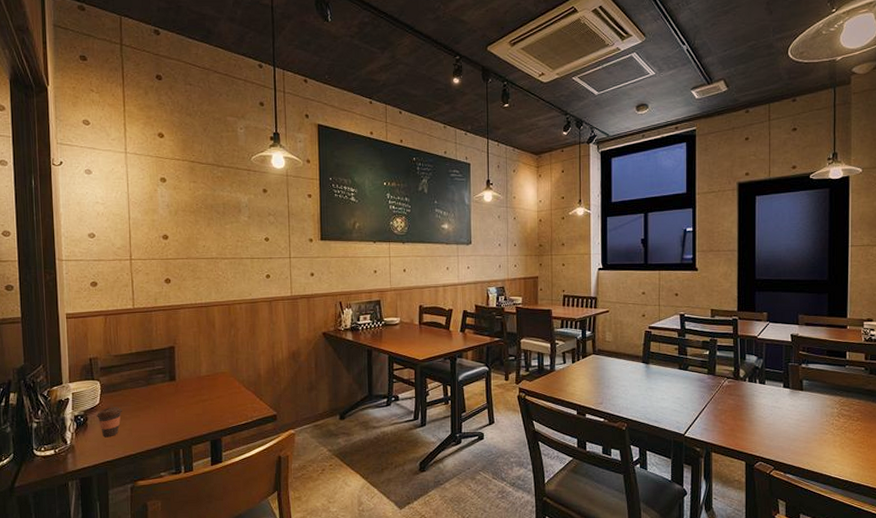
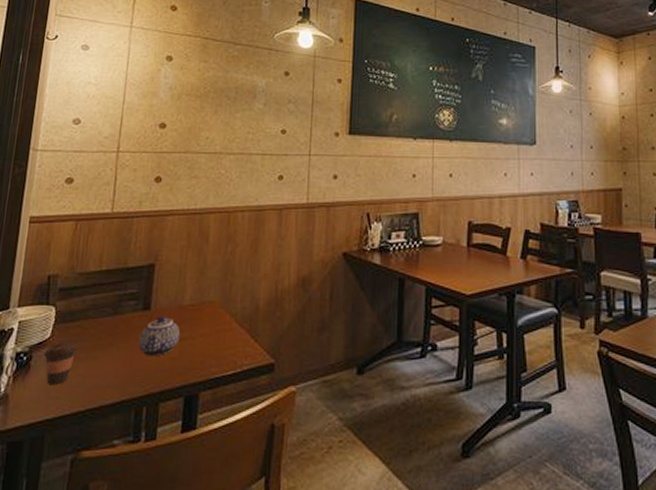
teapot: none [170,384,202,414] -> present [138,315,180,357]

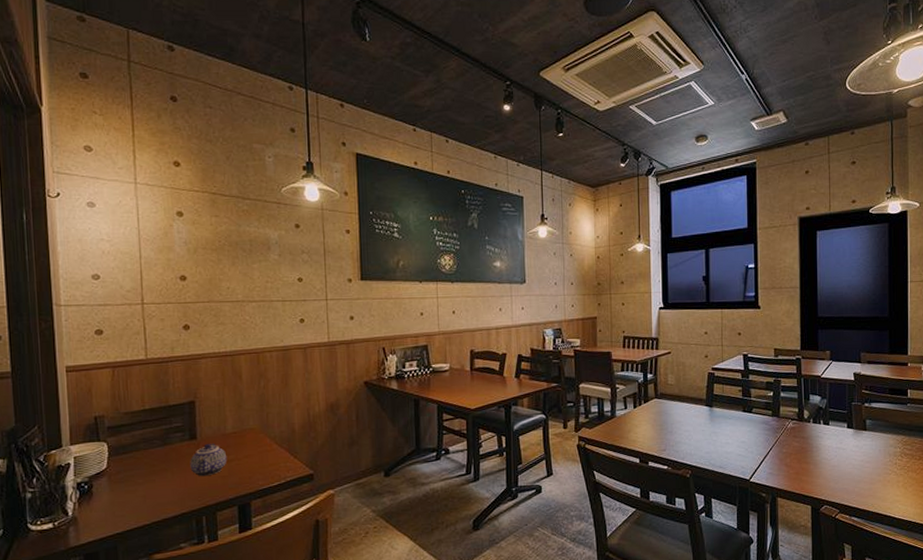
coffee cup: present [43,342,78,385] -> none [103,471,134,507]

